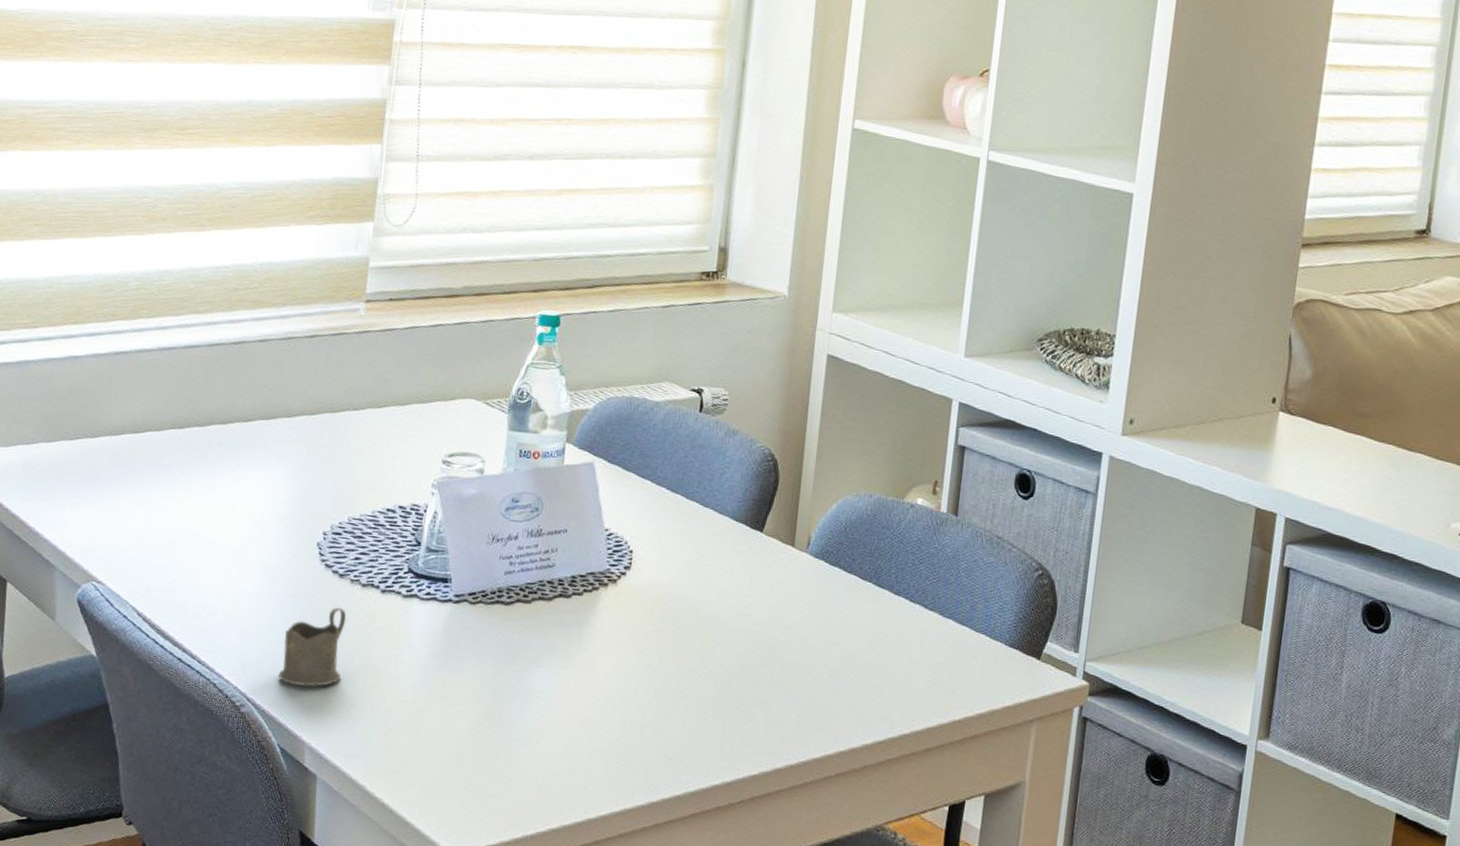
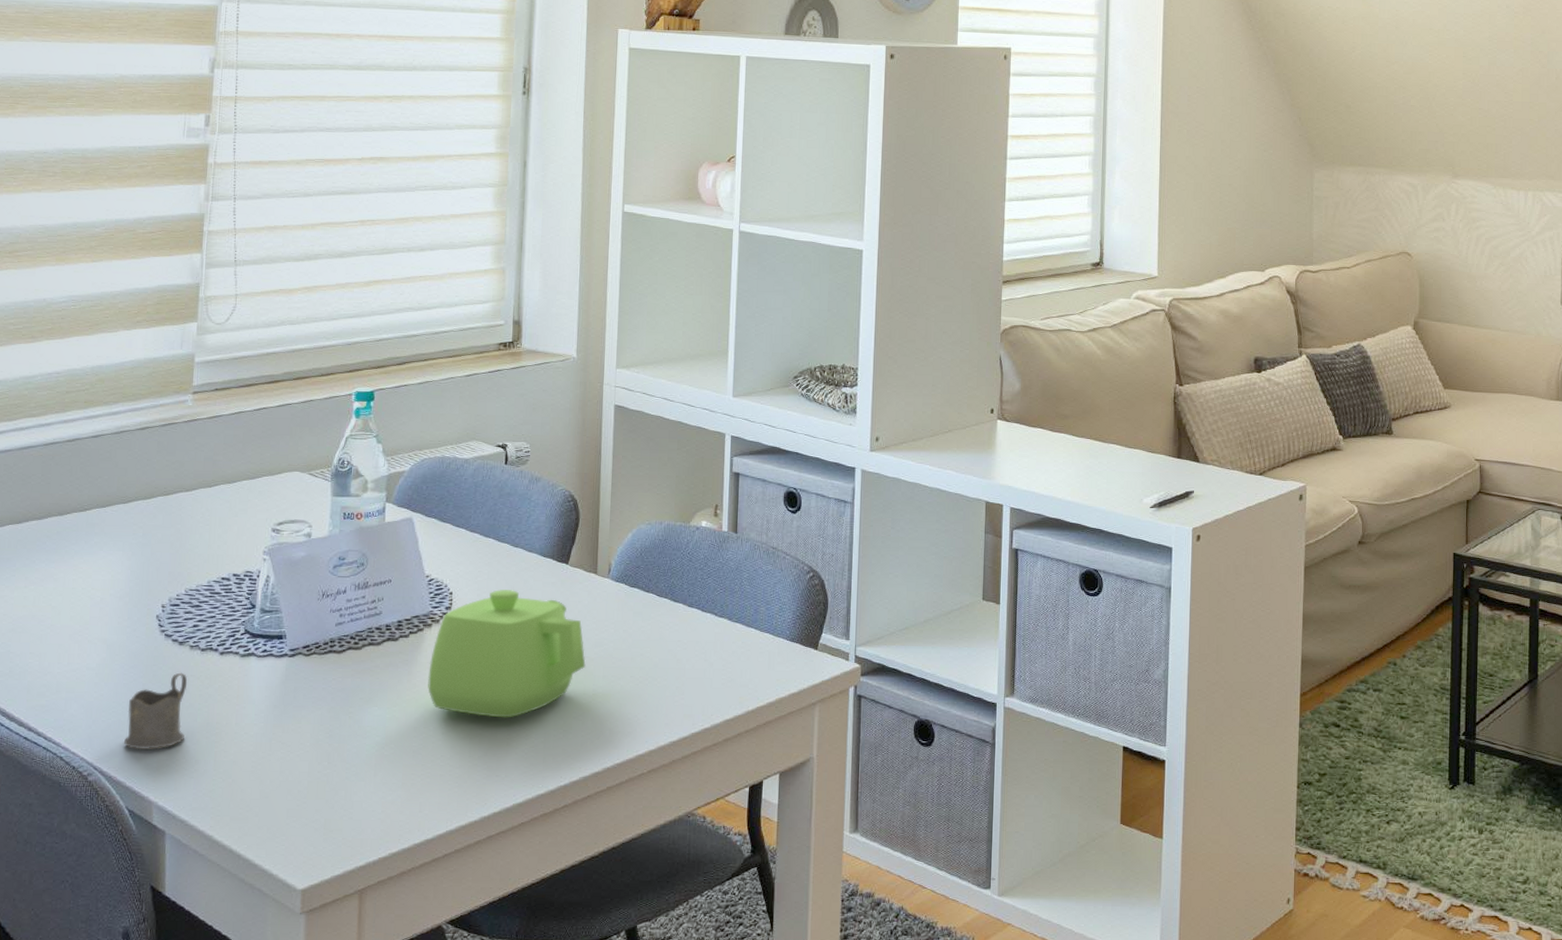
teapot: none [600,553,775,697] -> present [428,589,586,718]

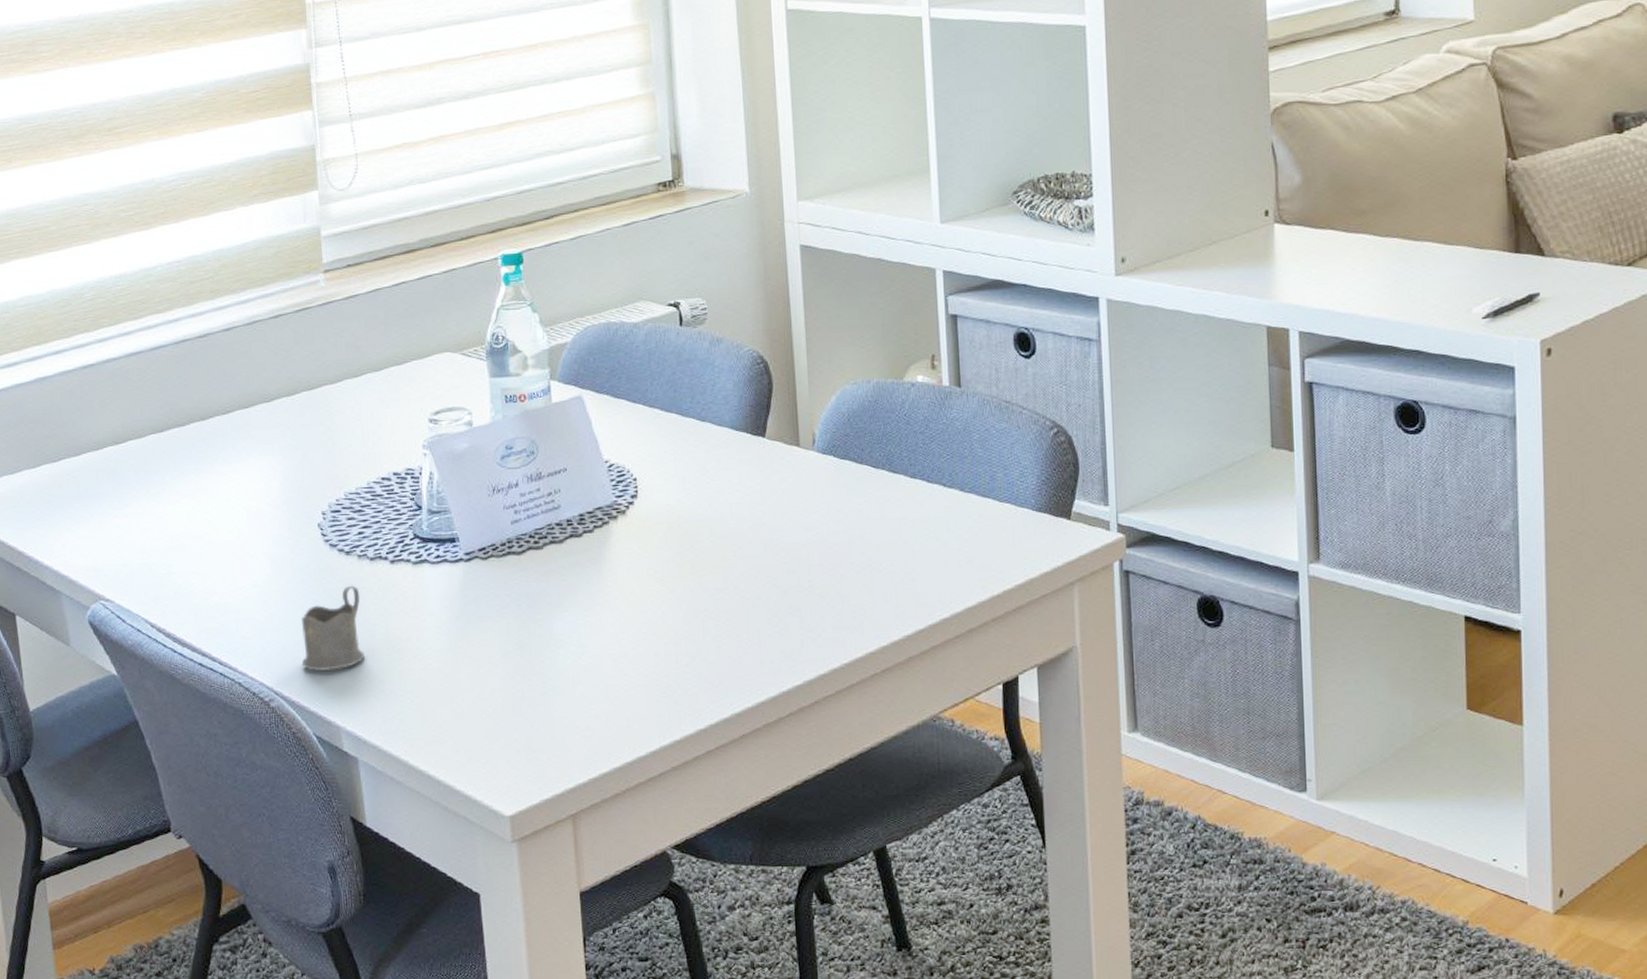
teapot: present [428,589,586,718] -> none [619,471,797,618]

